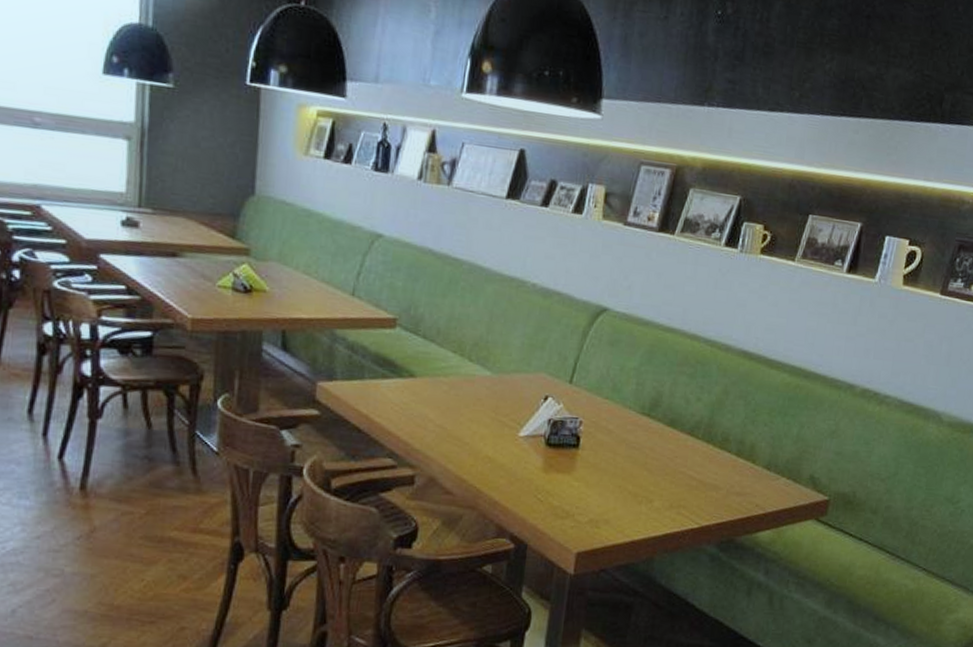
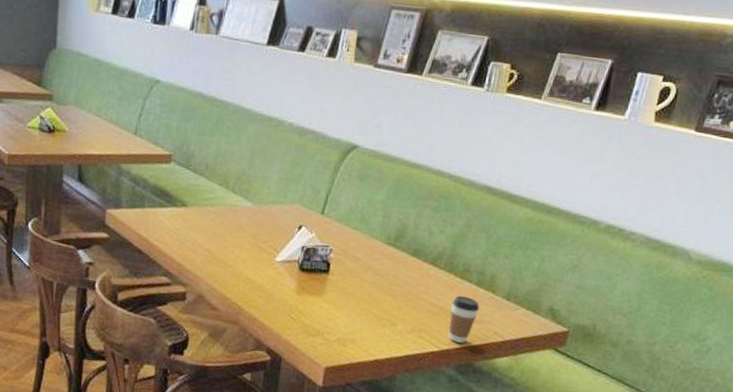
coffee cup: none [708,466,740,518] -> present [448,295,480,343]

